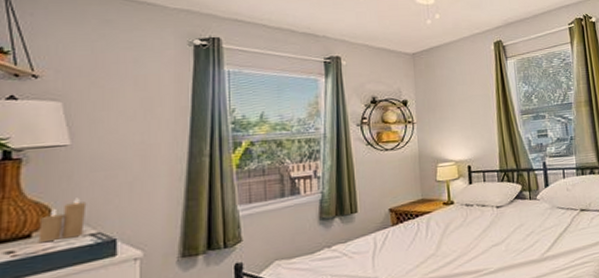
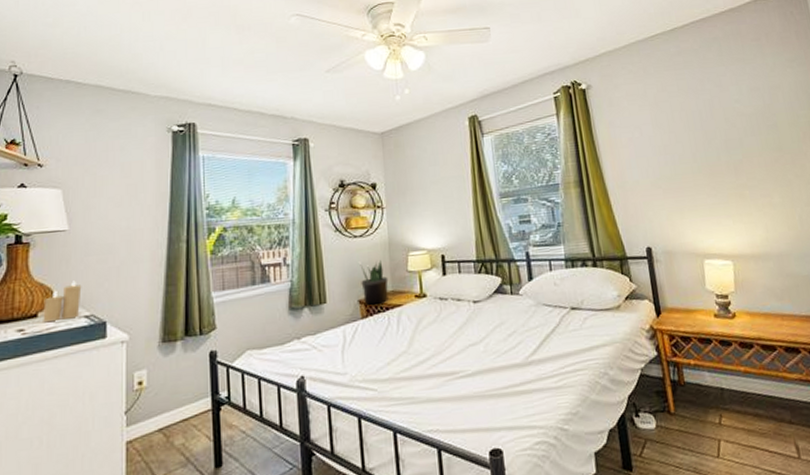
planter: none [391,171,418,213] -> present [360,259,389,305]

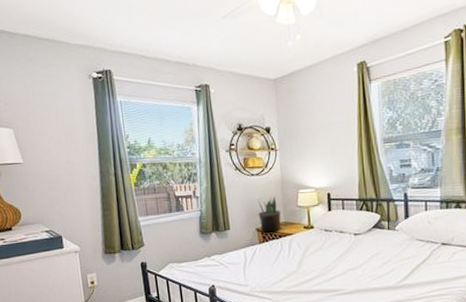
candle: present [43,281,82,323] -> none [15,203,41,235]

